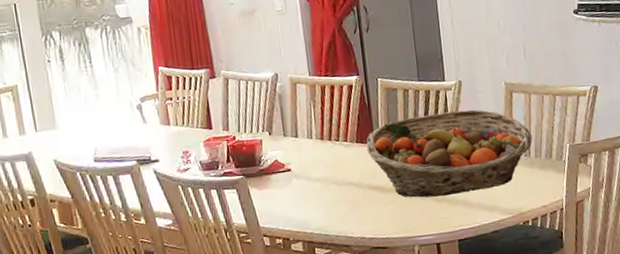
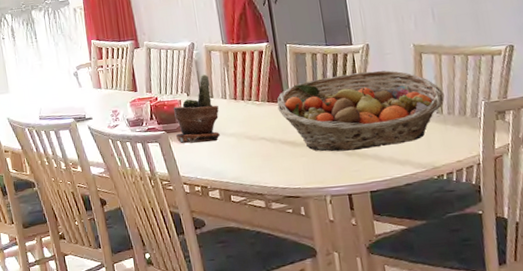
potted plant: none [254,110,305,191] -> present [174,74,220,144]

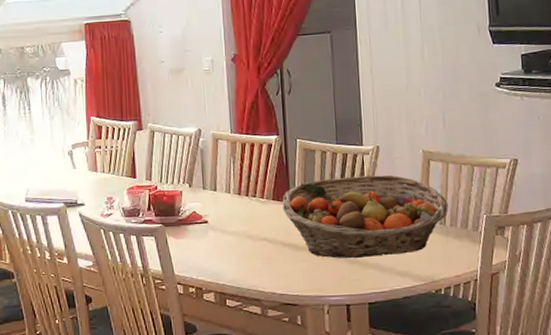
potted plant: present [174,74,220,144] -> none [173,165,221,240]

